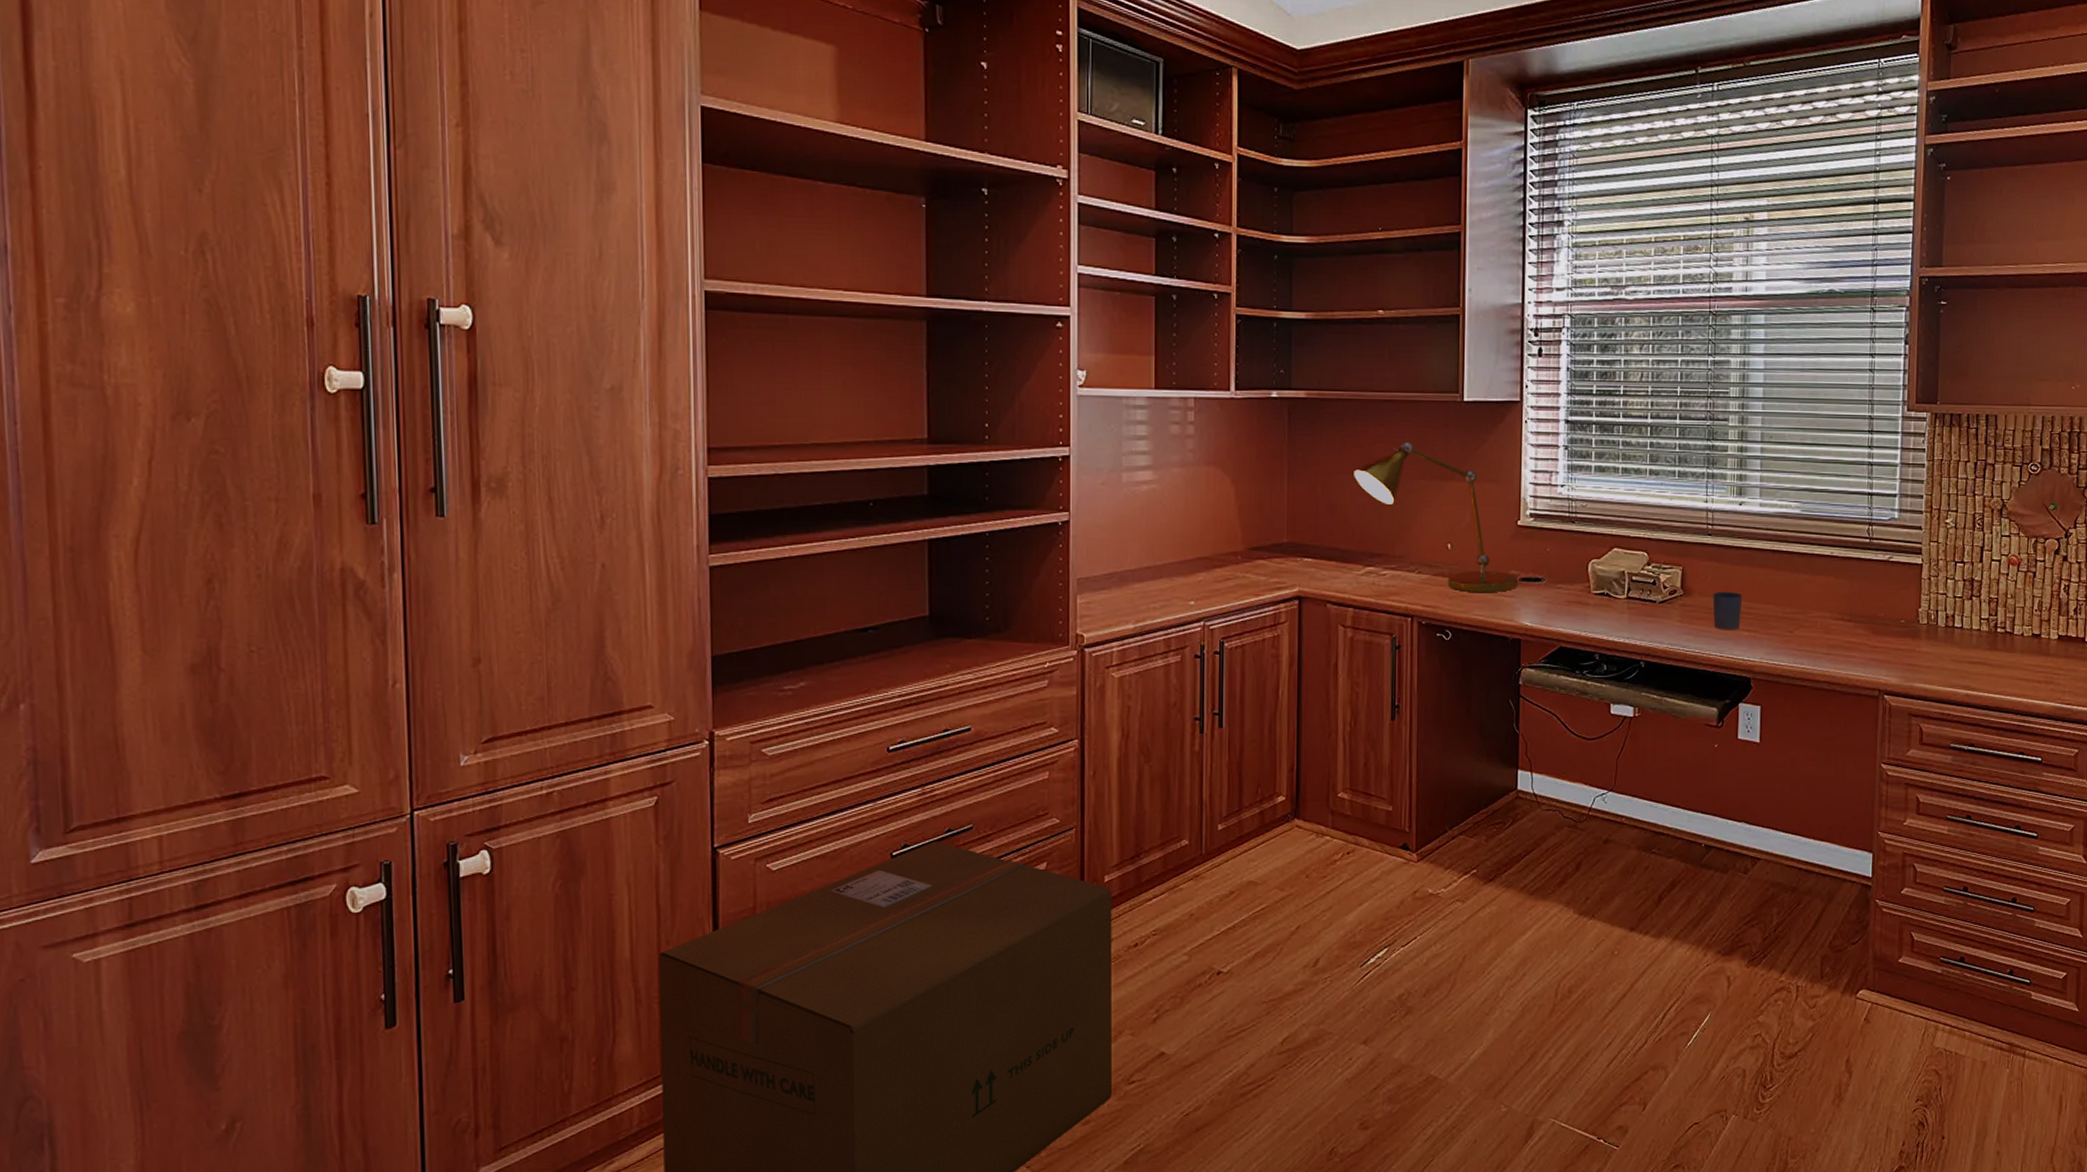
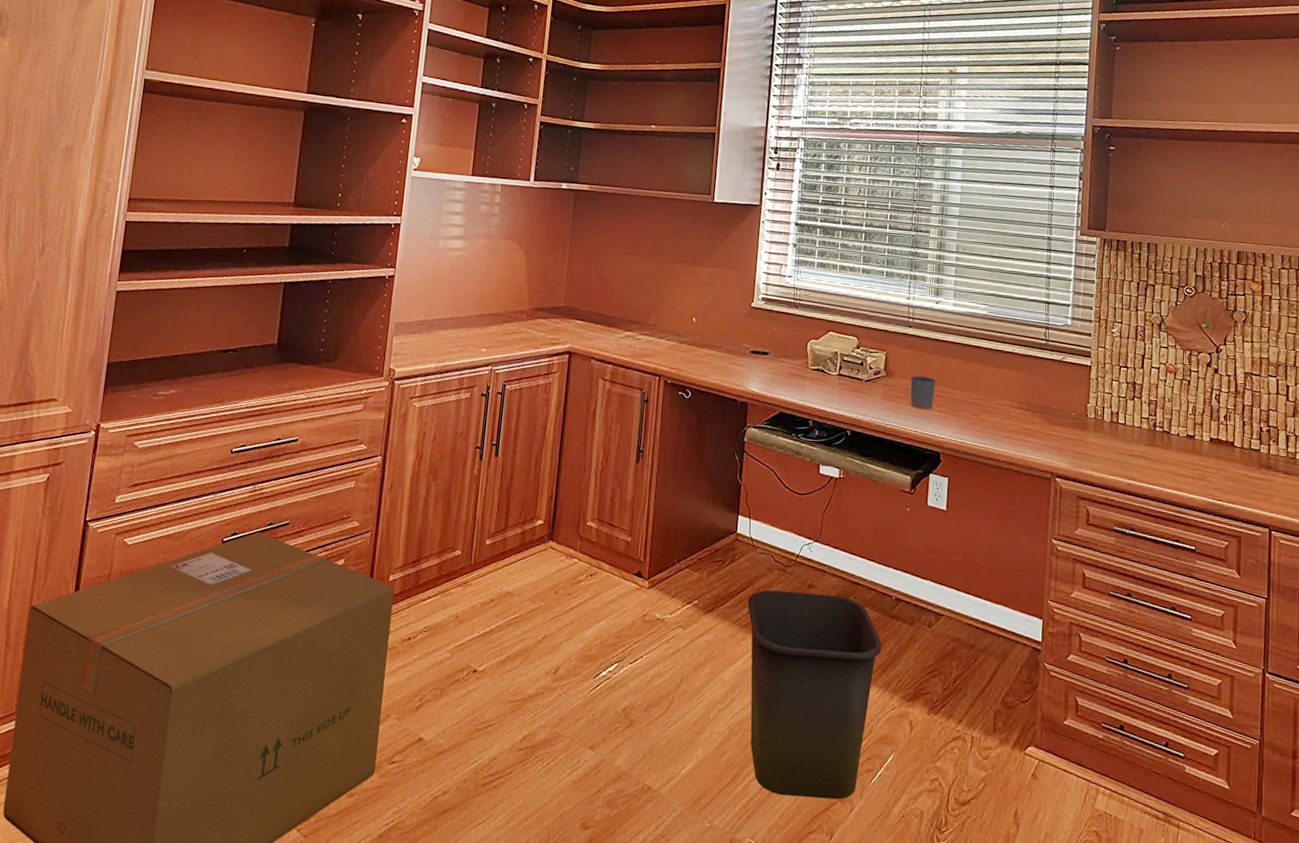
desk lamp: present [1354,442,1519,593] -> none [622,232,749,361]
waste bin: none [1534,849,1692,1070] -> present [747,590,882,800]

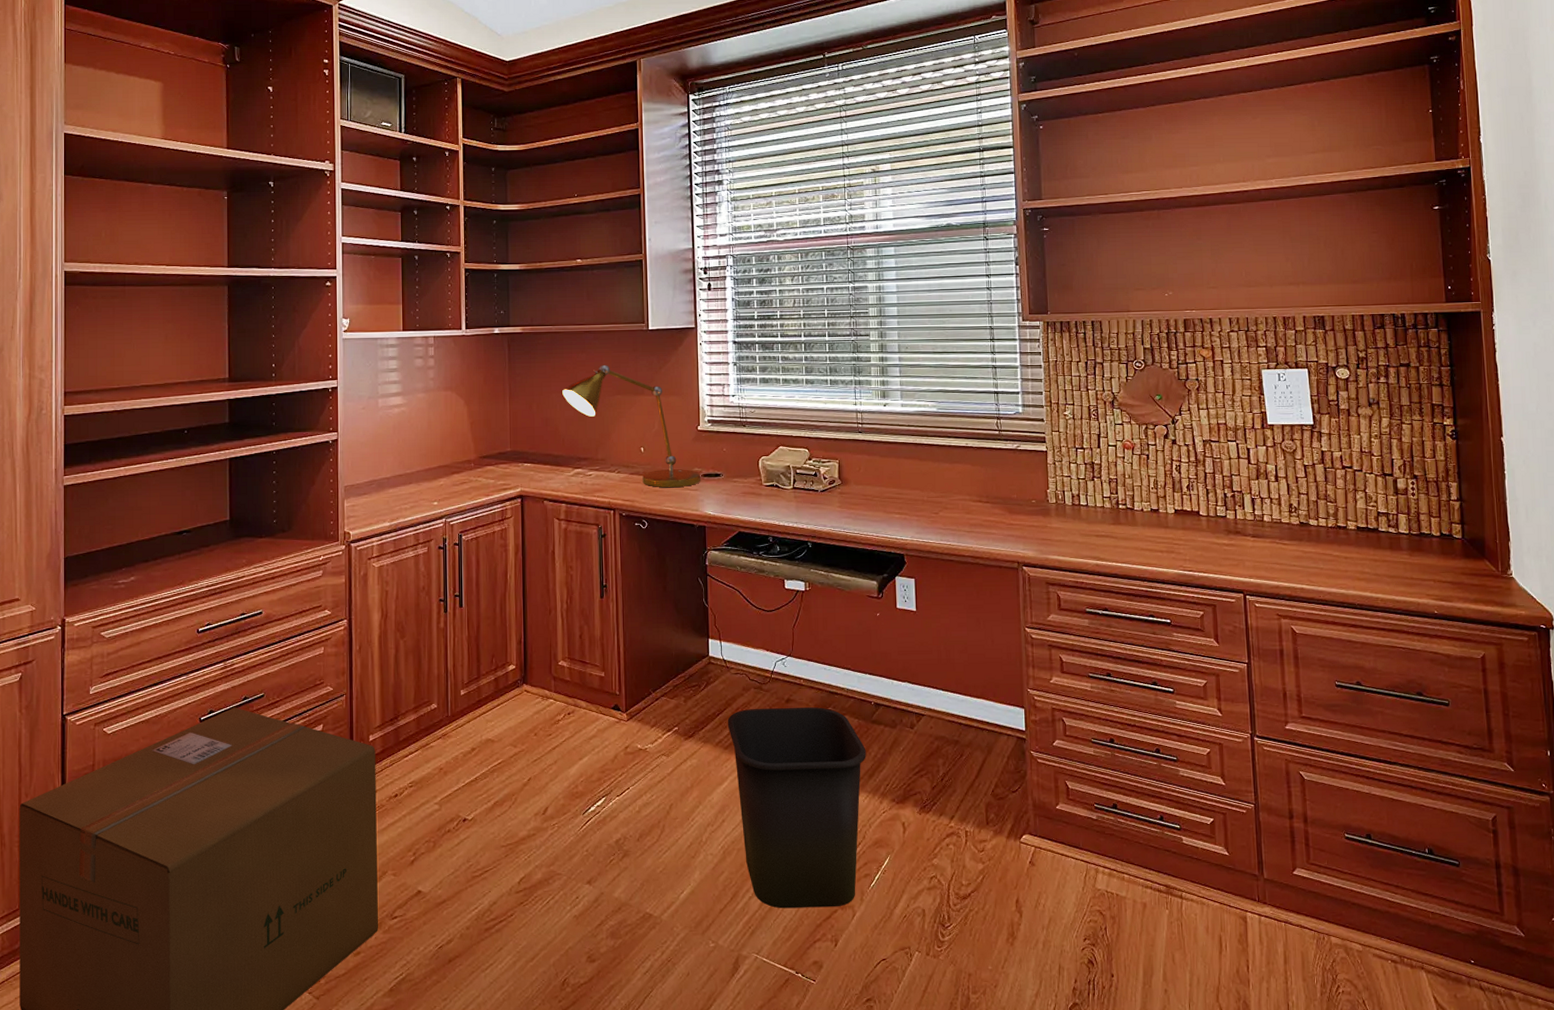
desk lamp: none [622,232,749,361] -> present [562,365,701,488]
mug: present [910,375,936,411] -> none [866,480,893,515]

